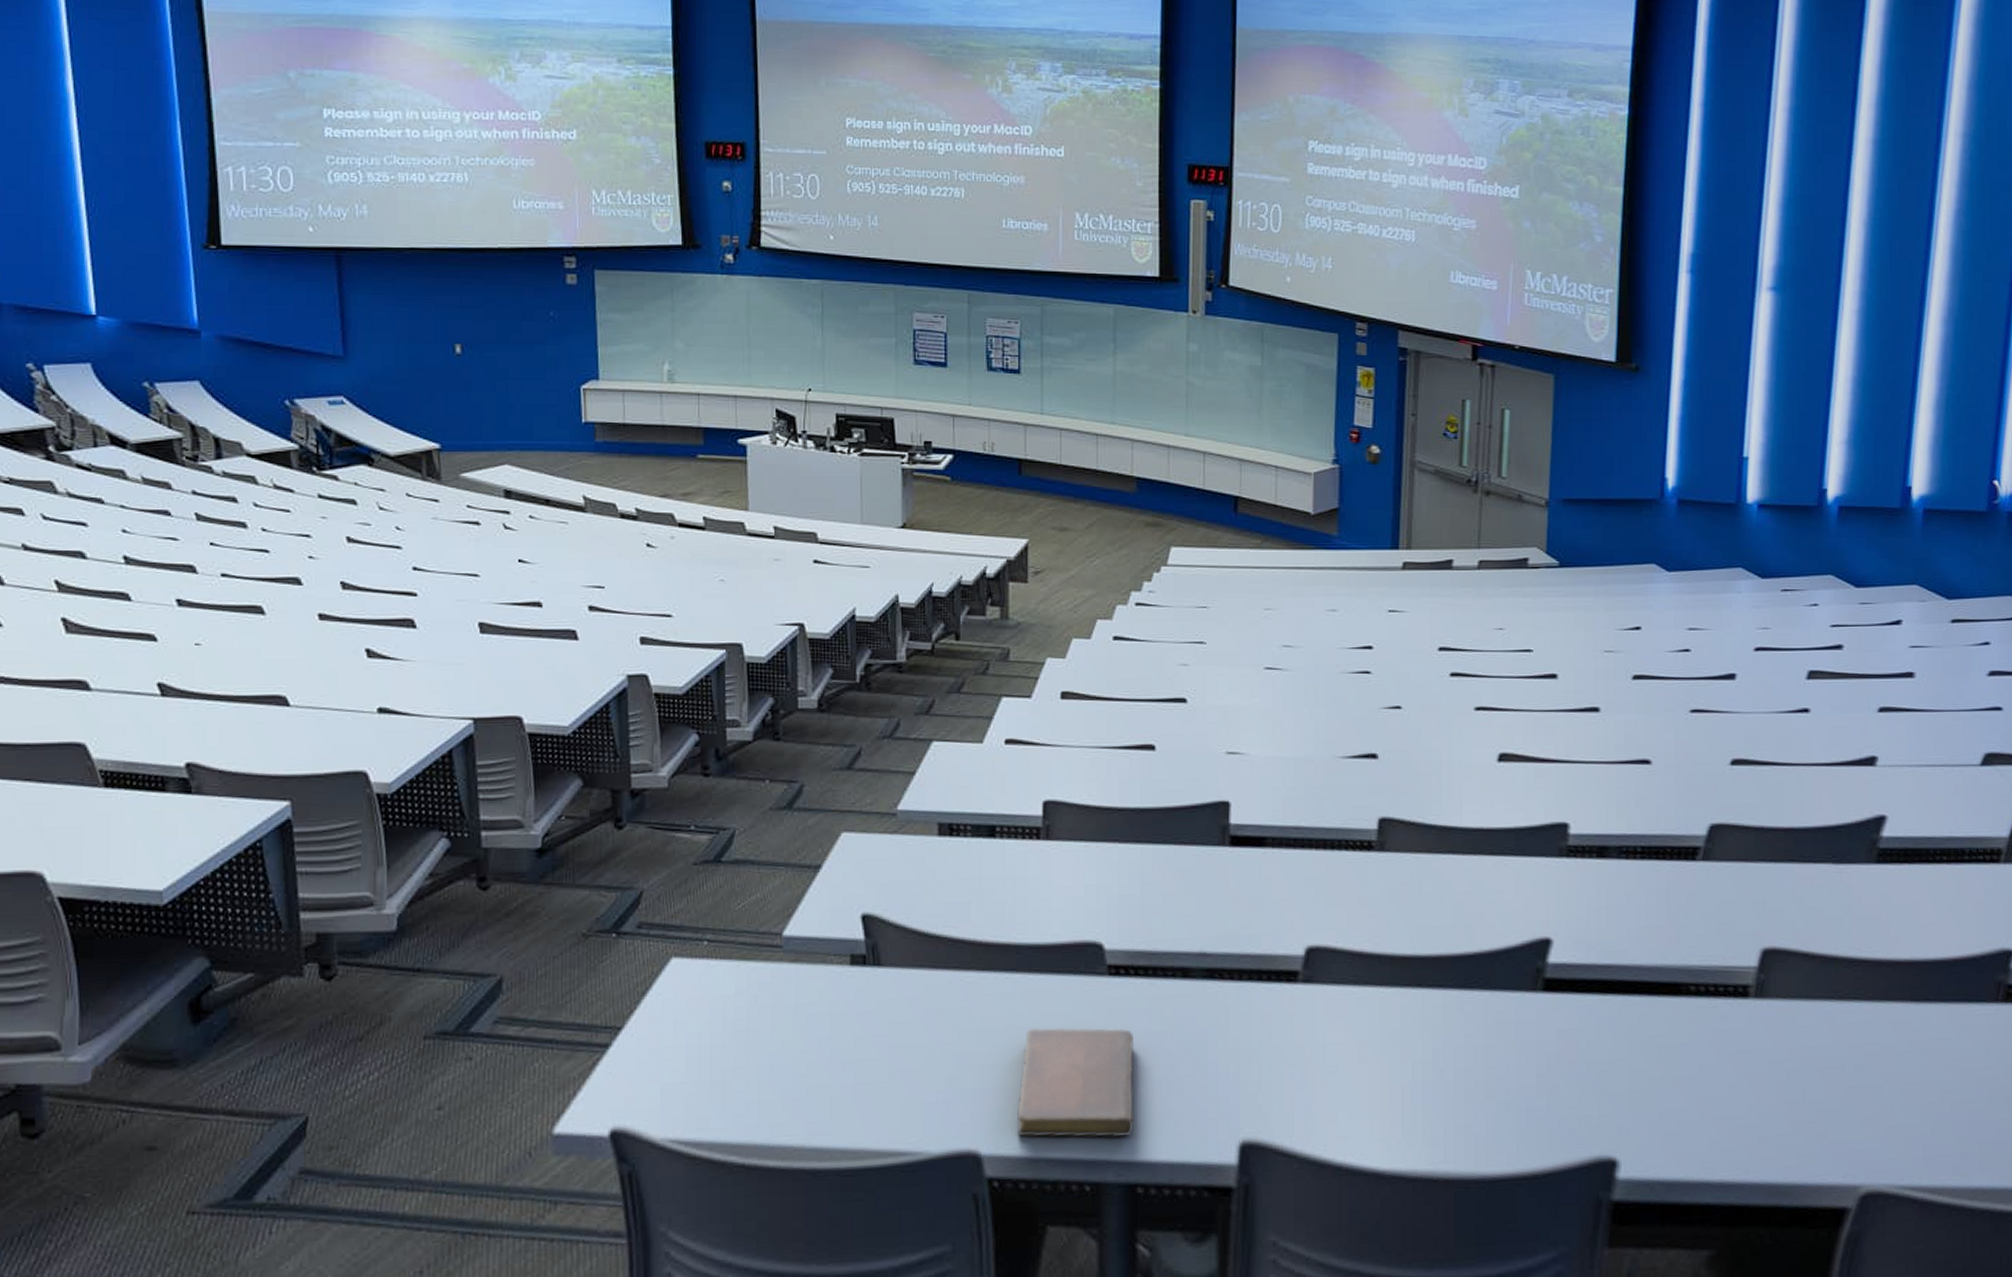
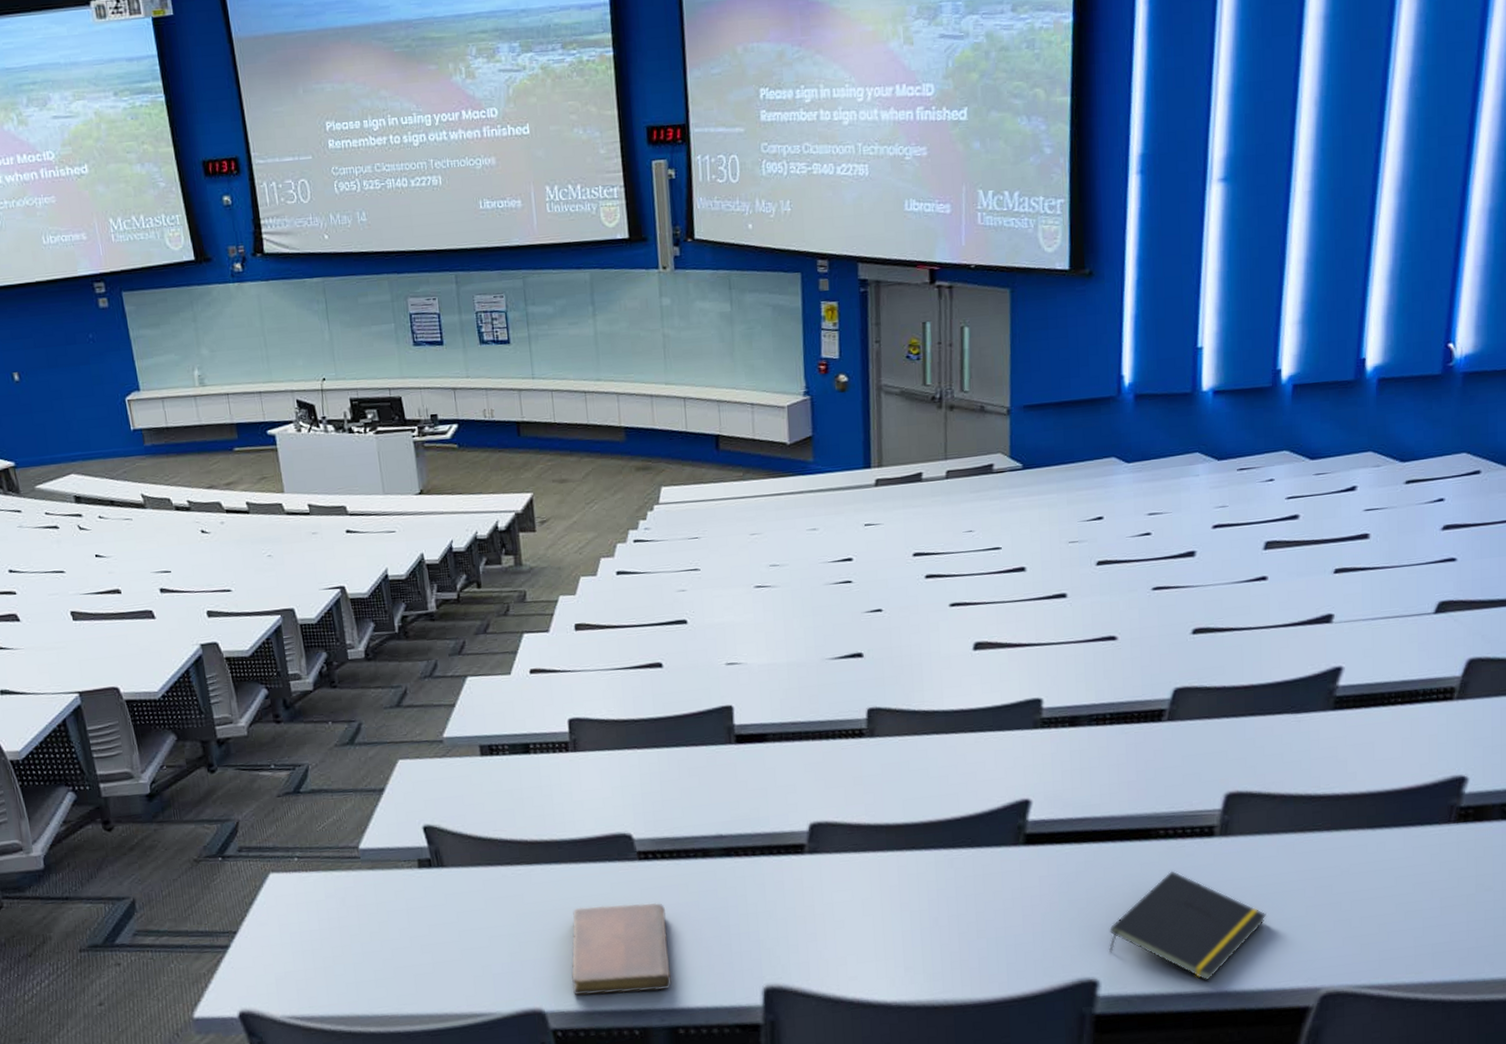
notepad: none [1630,1034,1803,1169] -> present [1108,870,1266,981]

